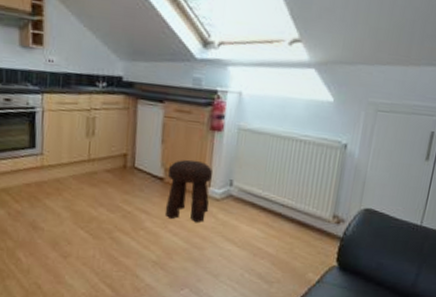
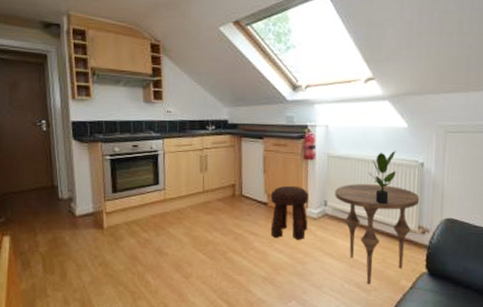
side table: none [242,162,339,276] -> present [335,184,420,285]
potted plant: none [283,127,318,188] -> present [369,150,396,204]

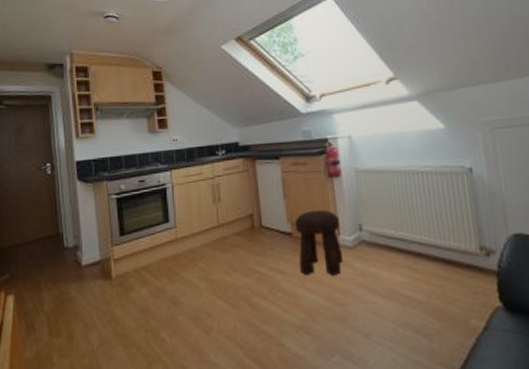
side table: present [335,184,420,285] -> none [370,198,476,328]
potted plant: present [369,150,396,204] -> none [407,156,441,222]

